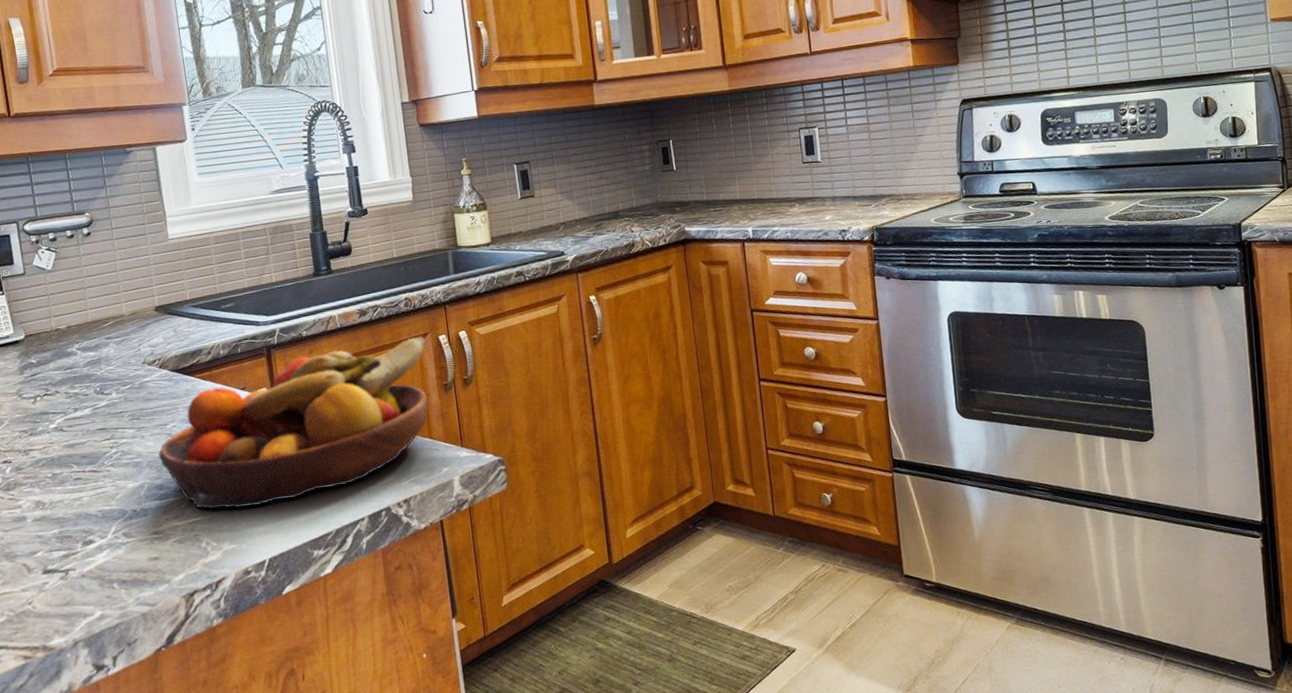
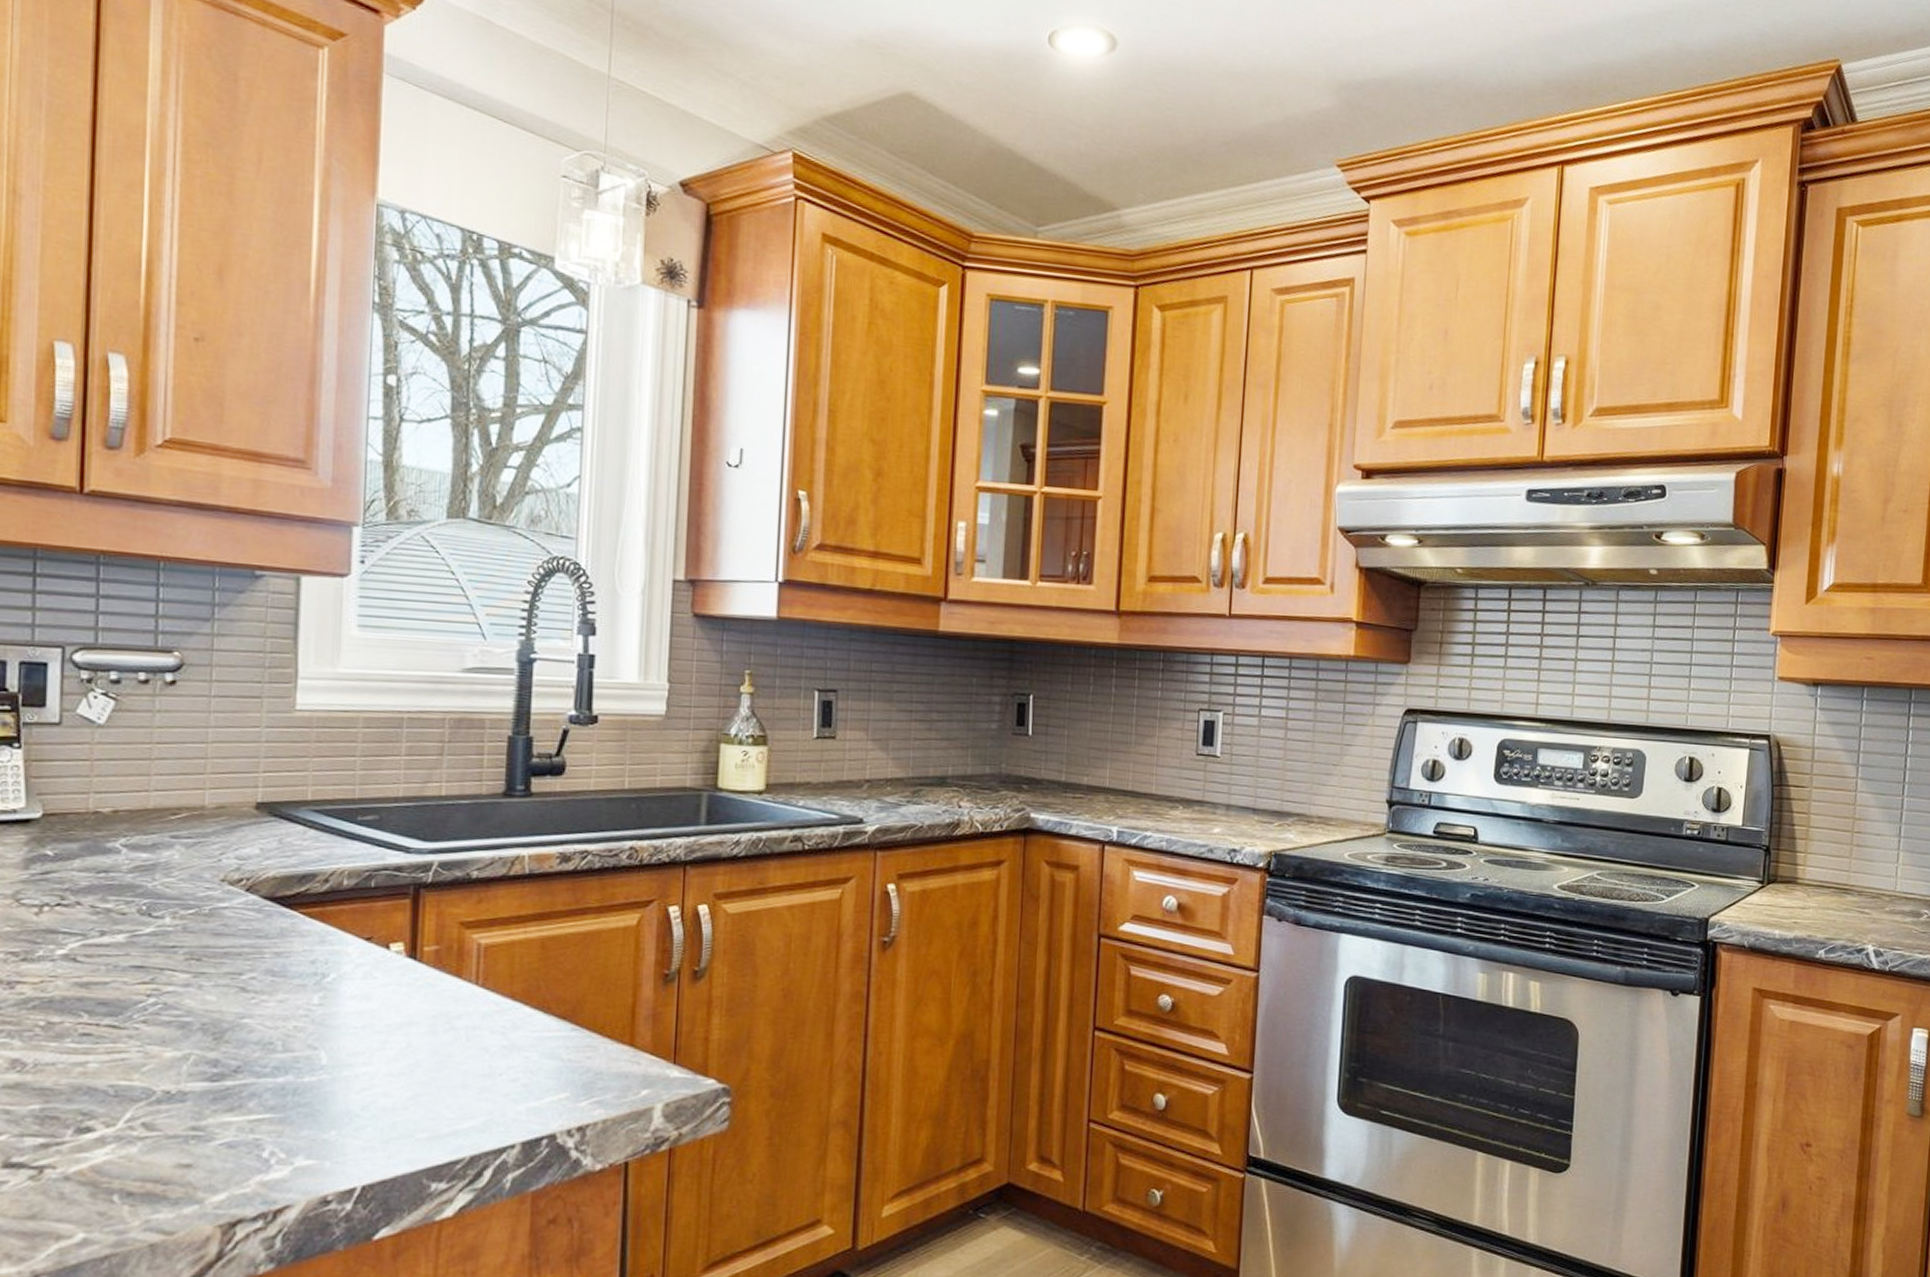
fruit bowl: present [158,336,429,509] -> none [219,903,651,1109]

